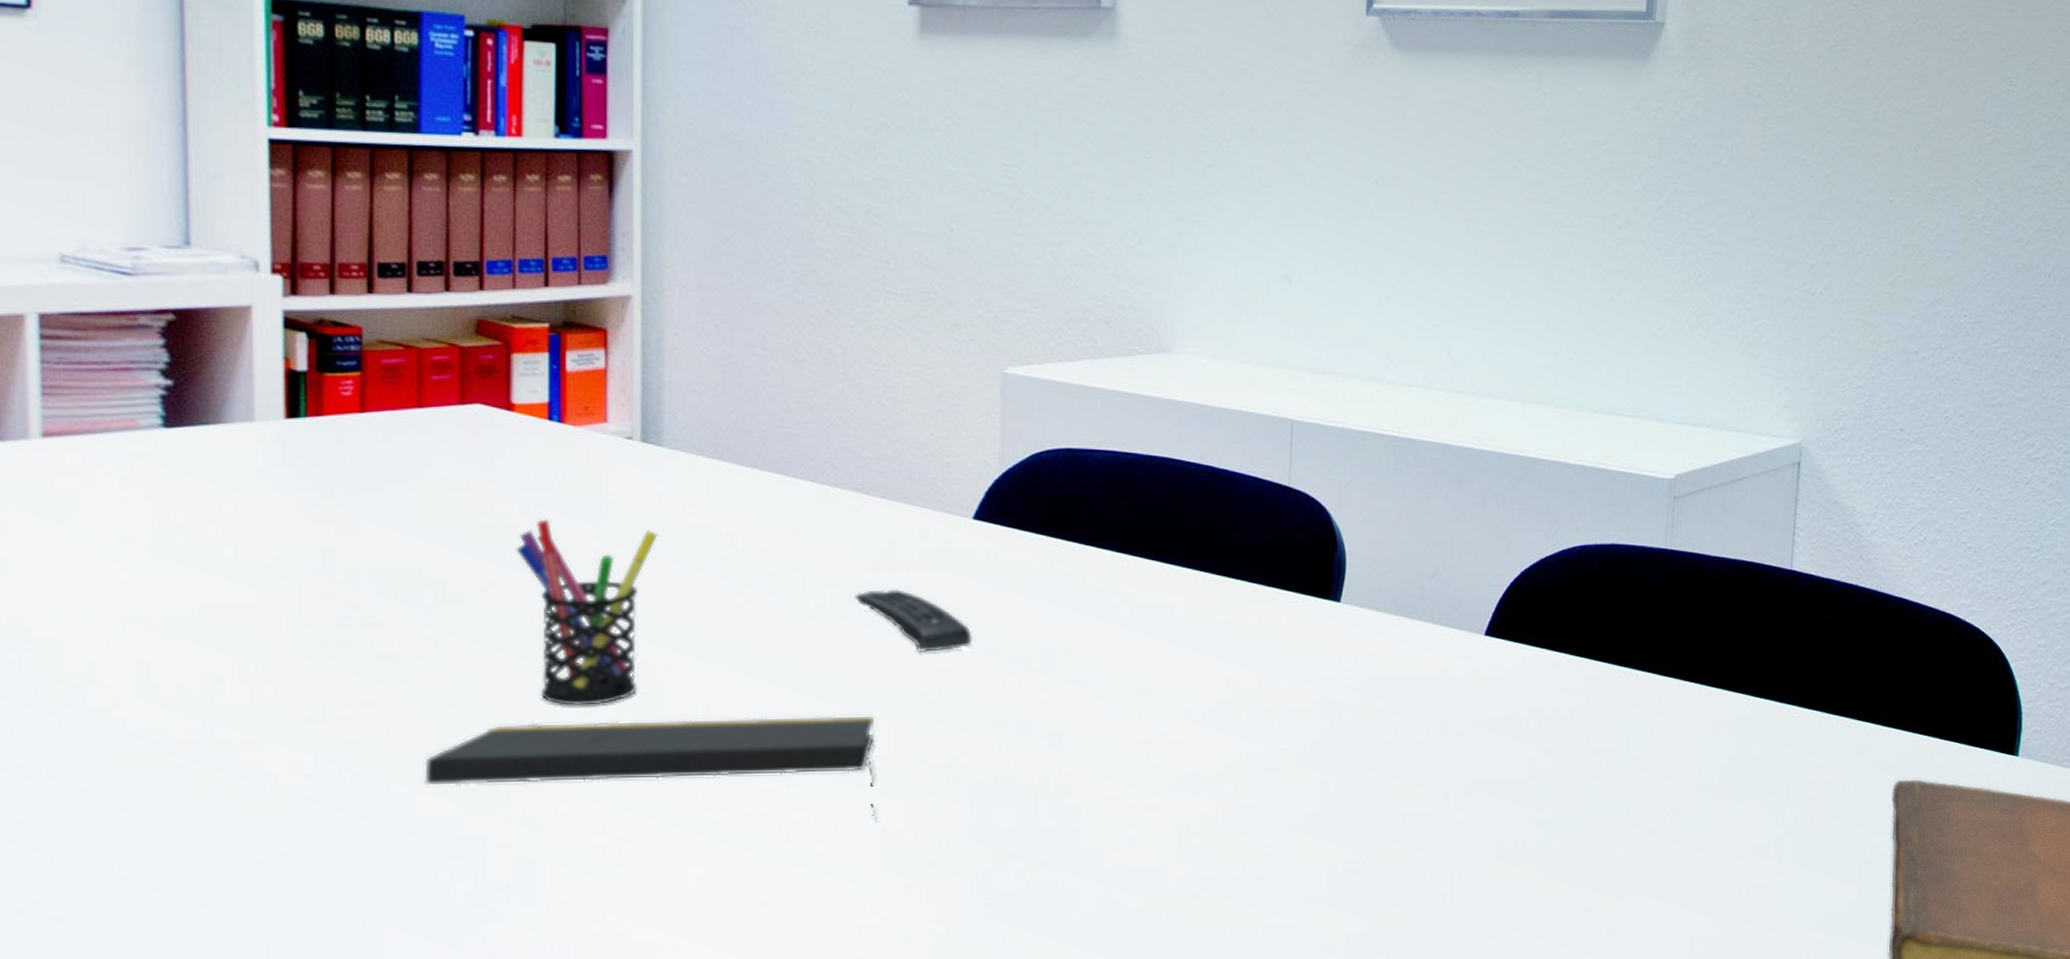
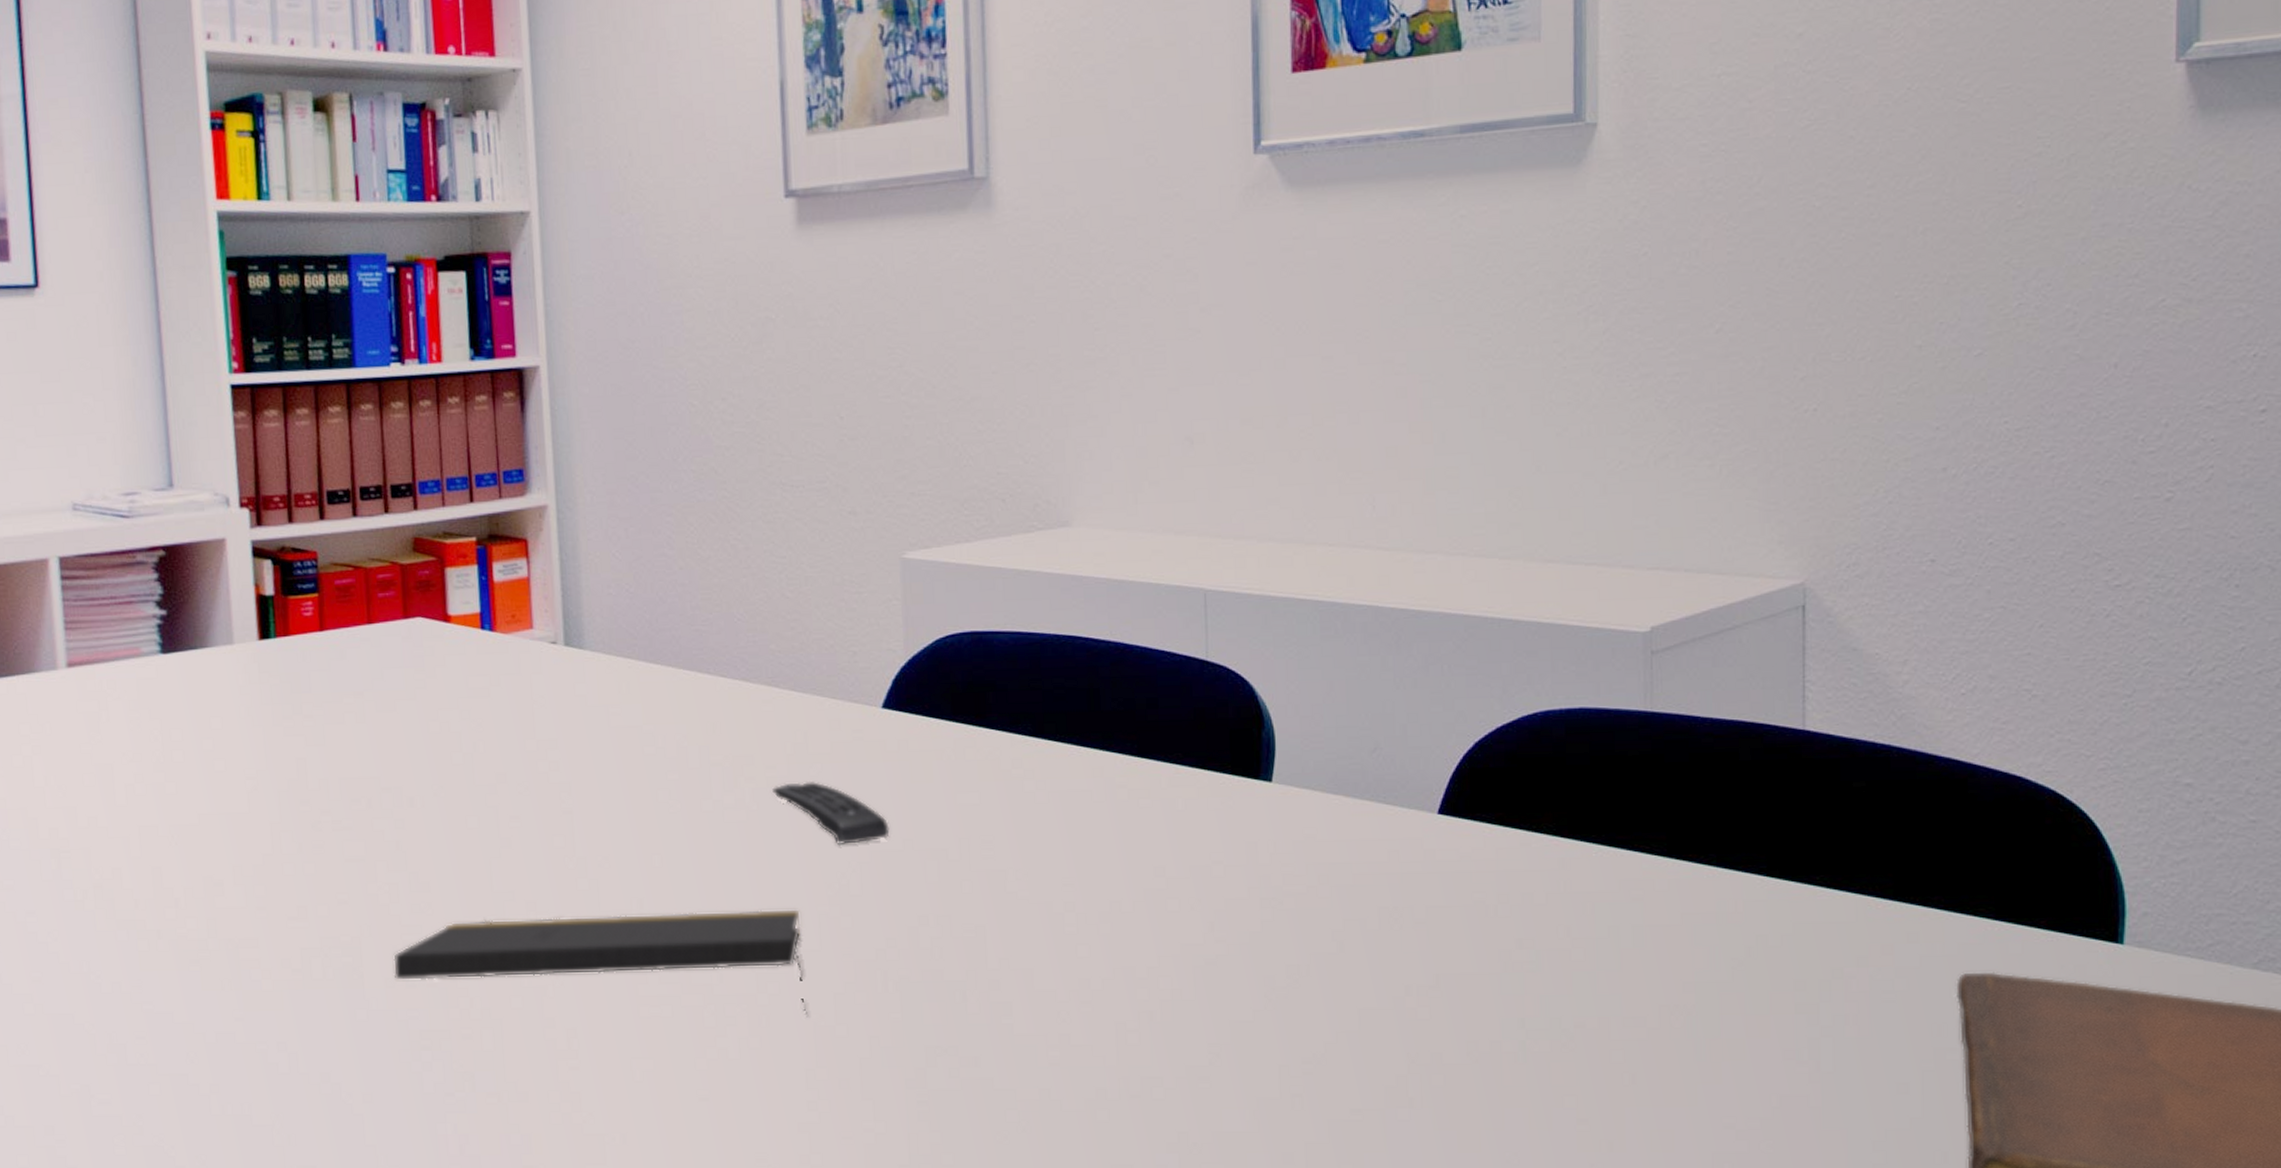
pen holder: present [516,519,658,706] -> none [460,724,586,903]

